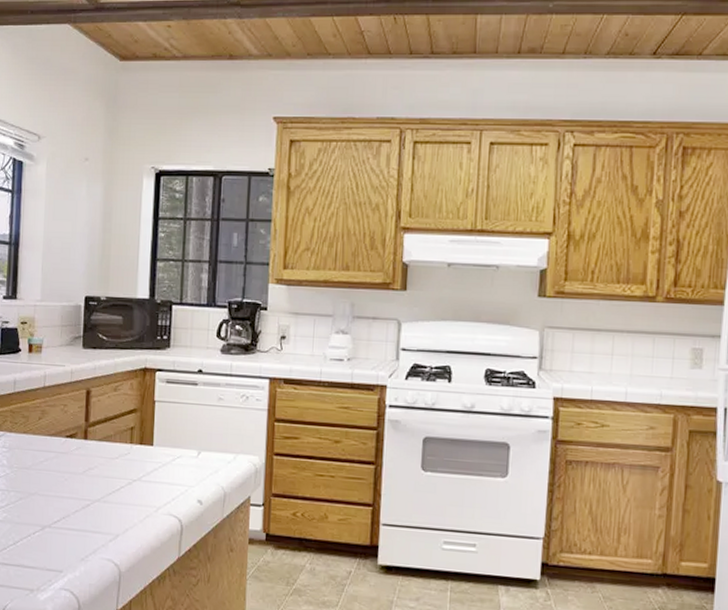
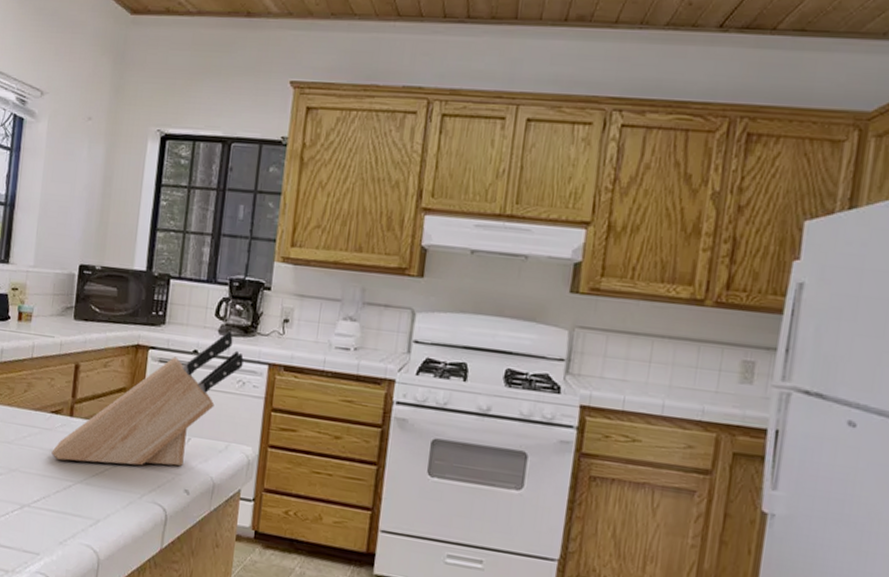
knife block: none [68,349,246,482] -> present [51,330,244,466]

